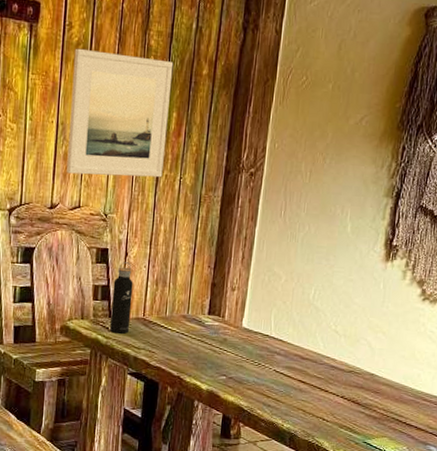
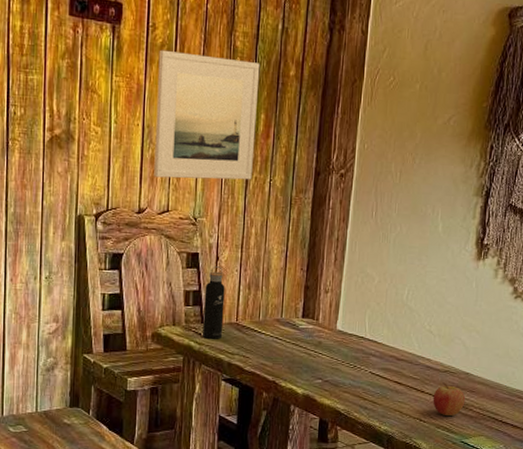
fruit: none [336,382,370,416] -> present [433,382,466,416]

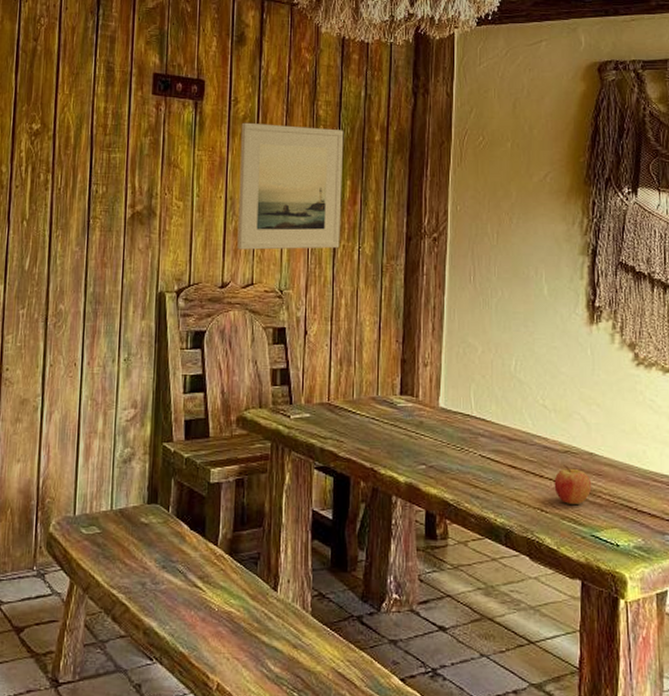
water bottle: present [203,266,225,339] -> none [292,341,315,422]

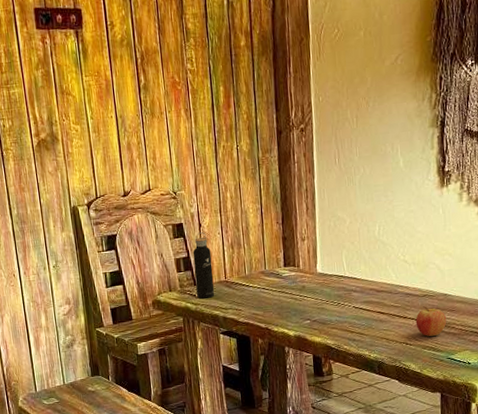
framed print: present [237,122,344,250] -> none [120,40,220,162]
water bottle: none [292,341,315,422] -> present [193,232,215,299]

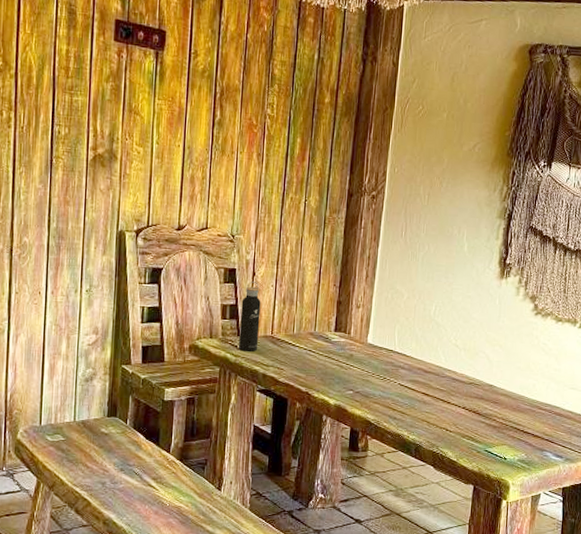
fruit: present [415,306,447,336] -> none [458,394,489,426]

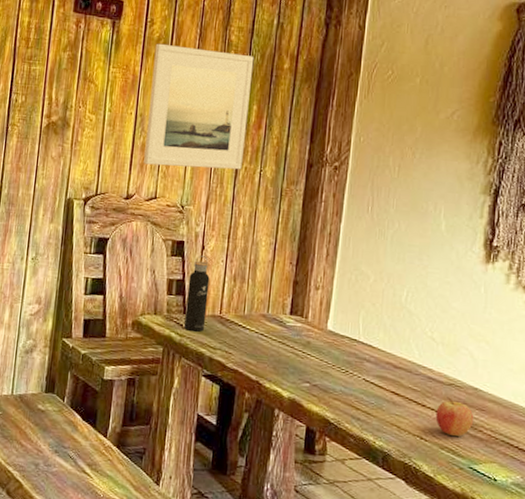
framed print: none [193,75,297,200] -> present [143,43,254,170]
fruit: none [458,394,489,426] -> present [435,397,474,437]

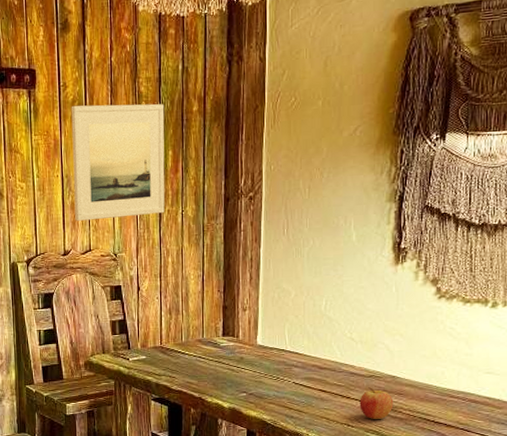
water bottle: present [184,255,210,332] -> none [129,296,149,363]

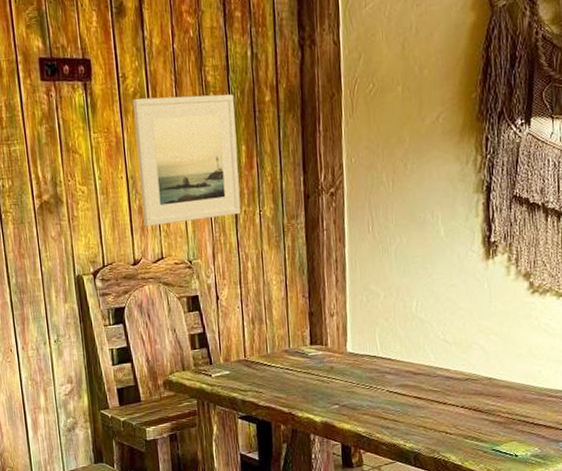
fruit: present [359,387,394,419] -> none [456,391,492,425]

